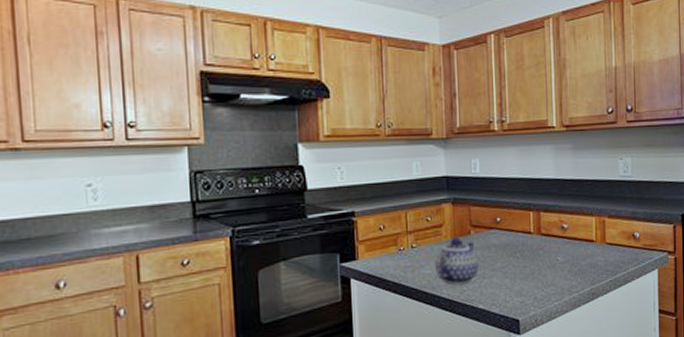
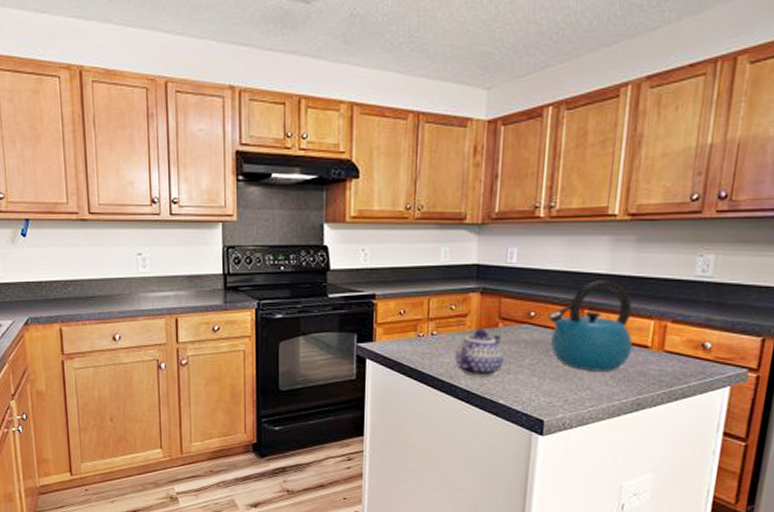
kettle: none [512,184,582,268] -> present [548,280,633,371]

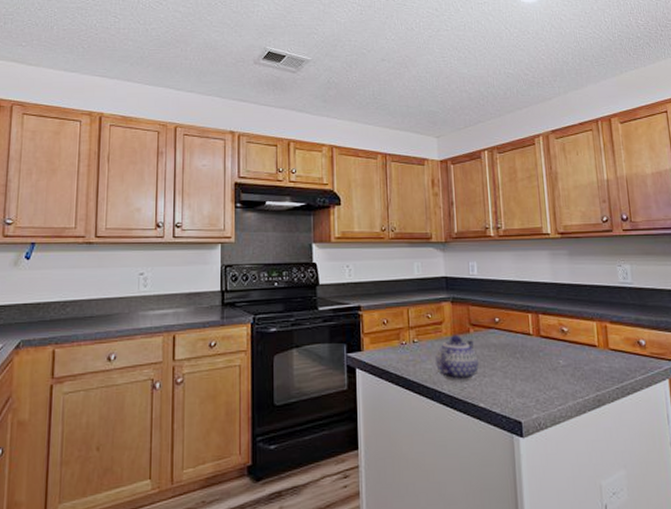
kettle: present [548,280,633,371] -> none [510,288,584,371]

